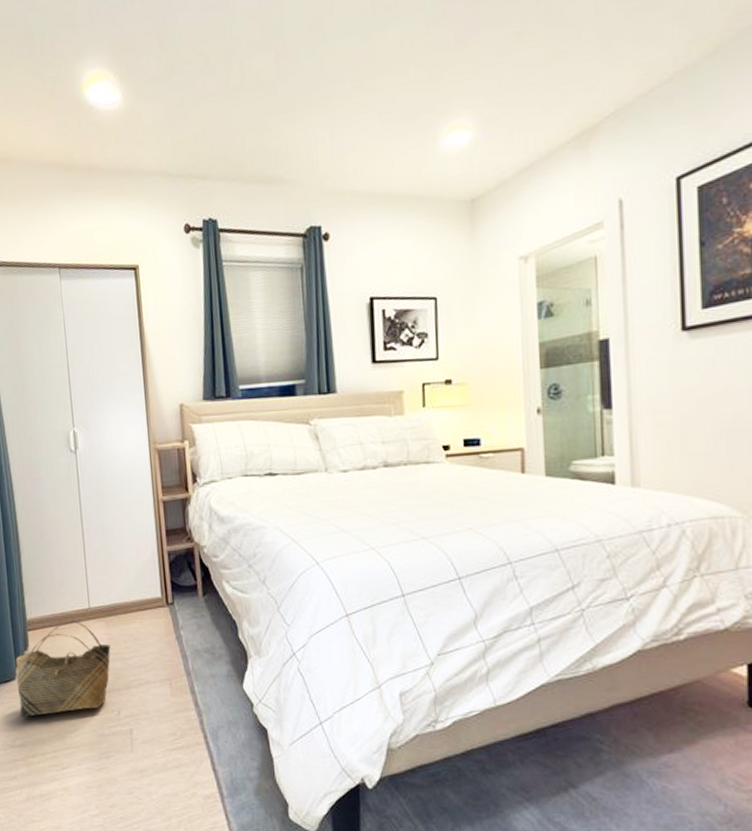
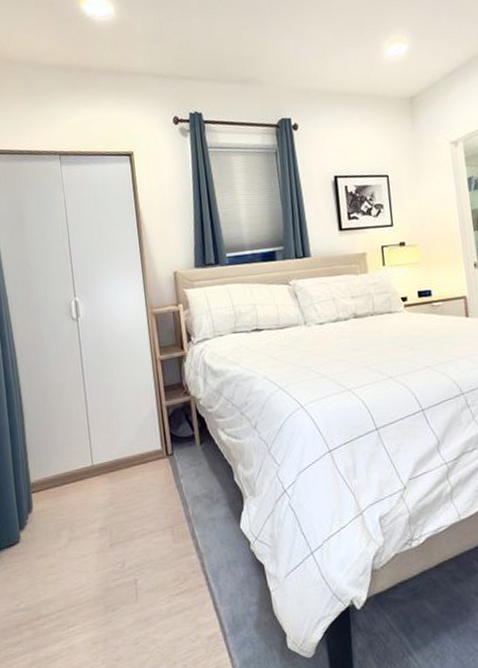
basket: present [15,620,111,718] -> none [19,478,114,581]

